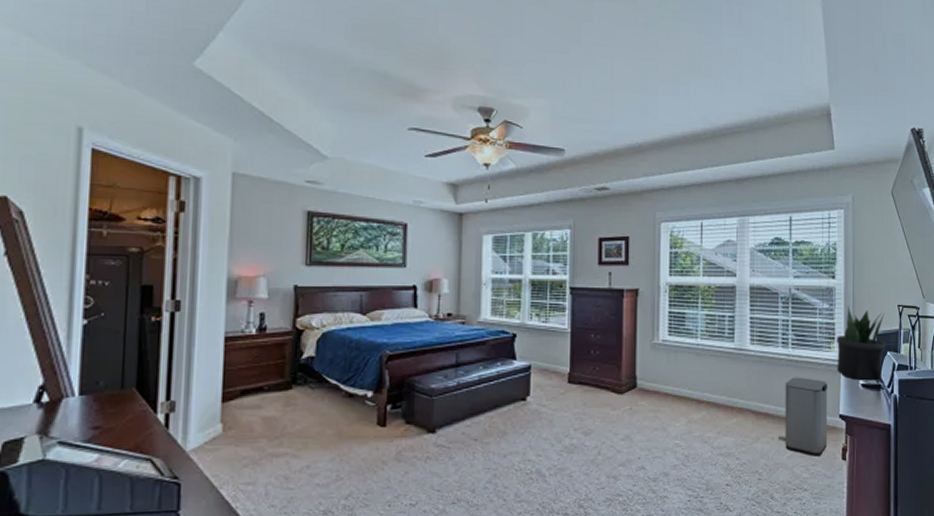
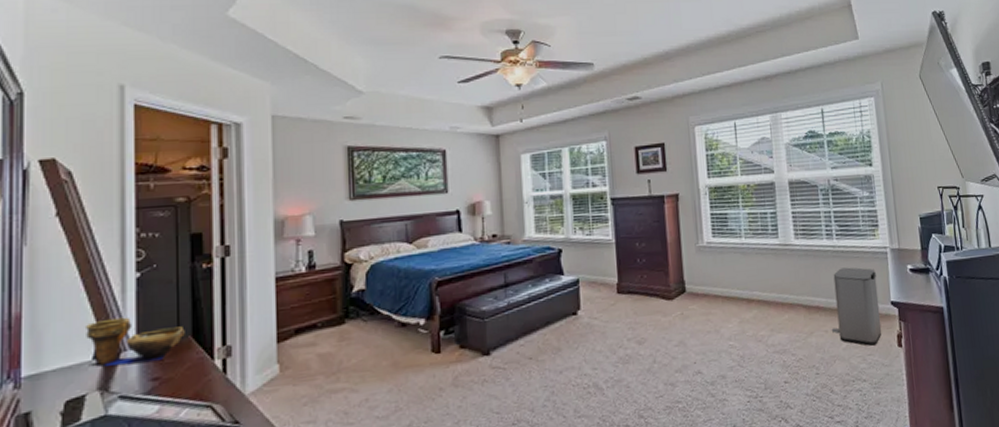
decorative bowl: none [27,363,129,411] -> present [84,317,185,367]
planter: present [836,305,886,381] -> none [879,191,931,266]

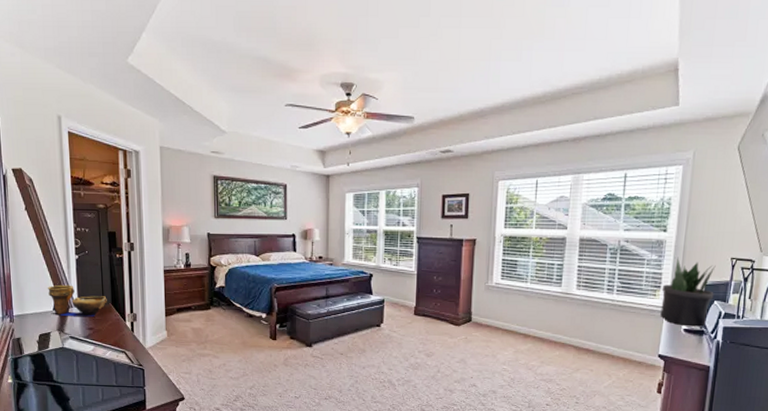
pedal bin: present [831,267,882,346] -> none [596,320,649,388]
planter: none [879,191,931,266] -> present [660,257,716,327]

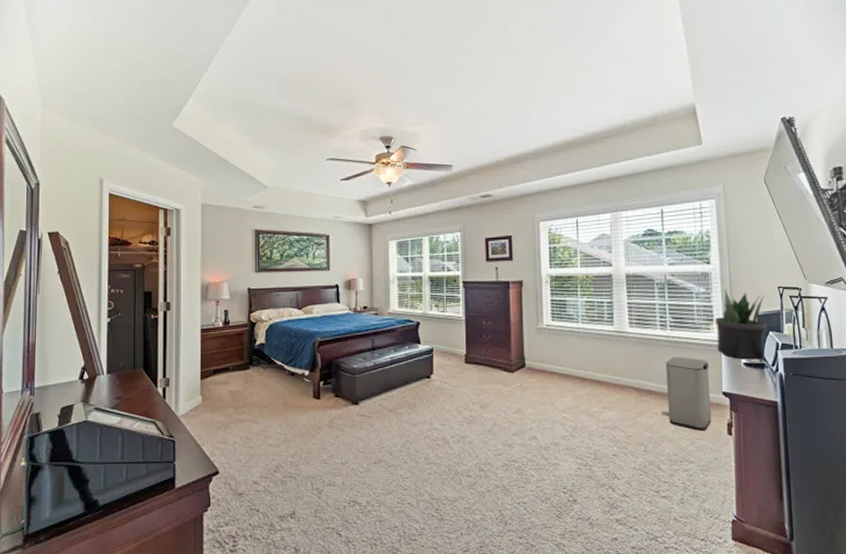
decorative bowl: present [47,284,107,317] -> none [74,350,138,386]
pedal bin: none [596,320,649,388] -> present [661,356,712,431]

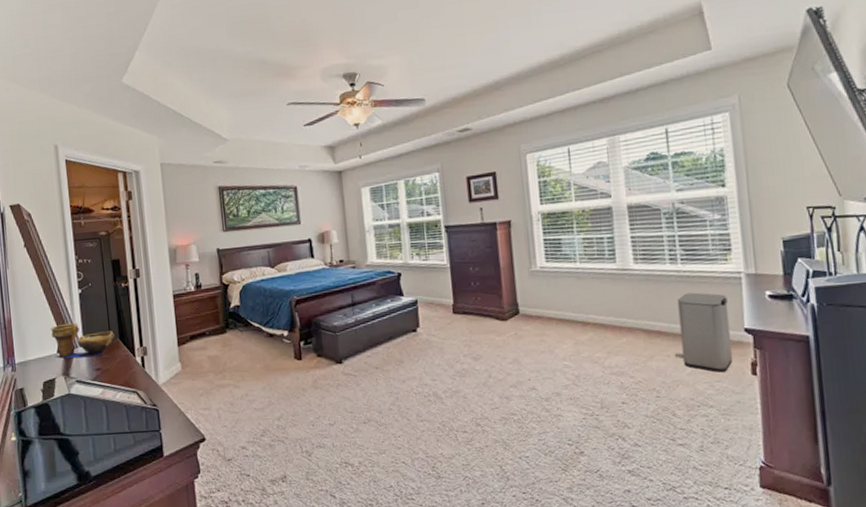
decorative bowl: none [74,350,138,386] -> present [50,322,115,359]
planter: present [714,288,768,360] -> none [732,213,796,292]

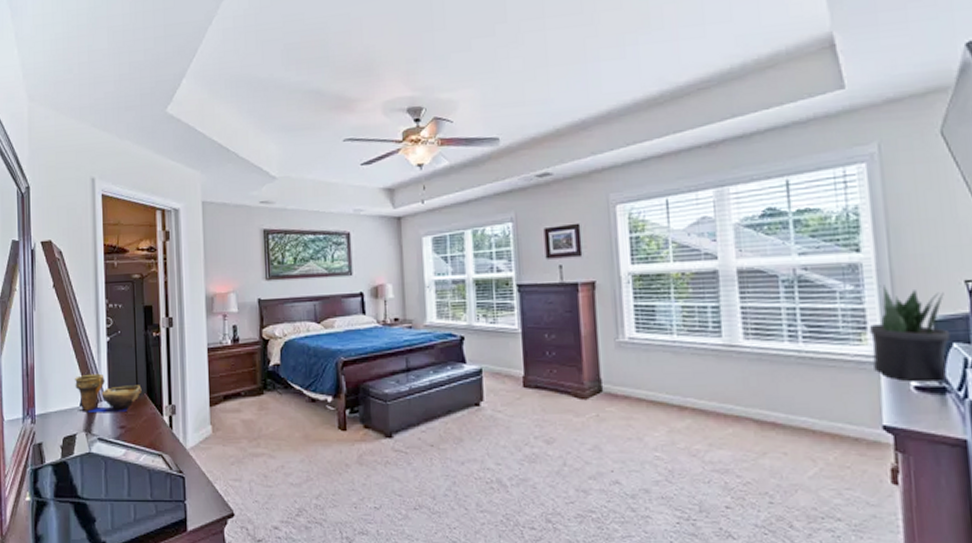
pedal bin: present [674,292,733,373] -> none [792,378,868,478]
planter: none [732,213,796,292] -> present [868,284,951,382]

